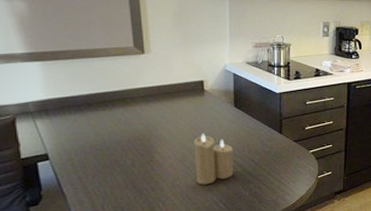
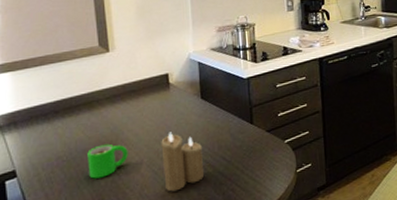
mug: none [121,138,162,168] -> present [87,144,128,179]

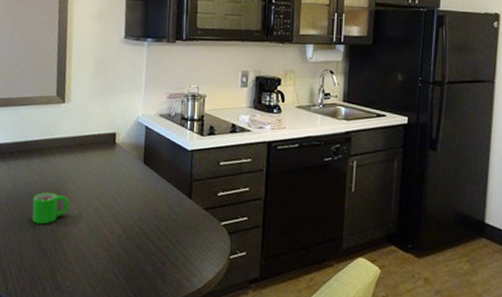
candle: present [161,132,205,192] -> none [99,191,139,252]

